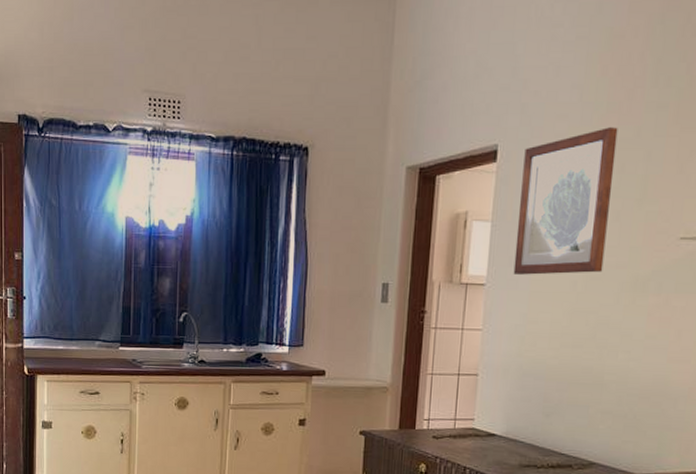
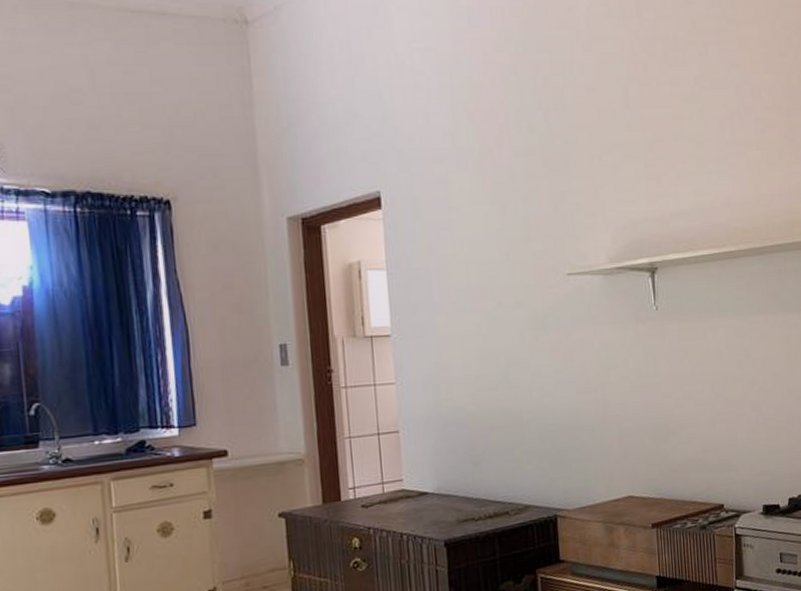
wall art: present [513,127,618,275] -> none [408,171,503,322]

